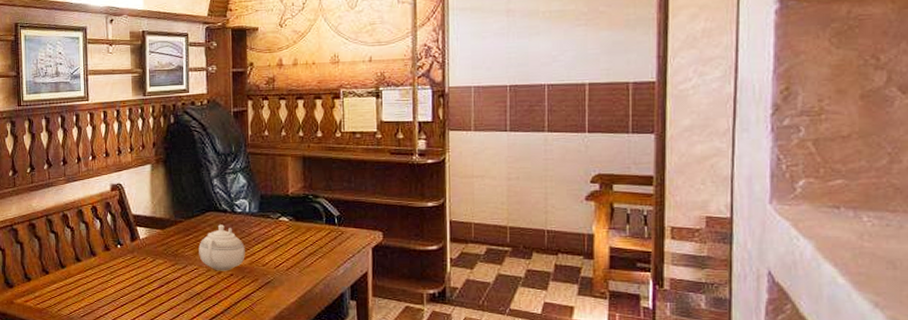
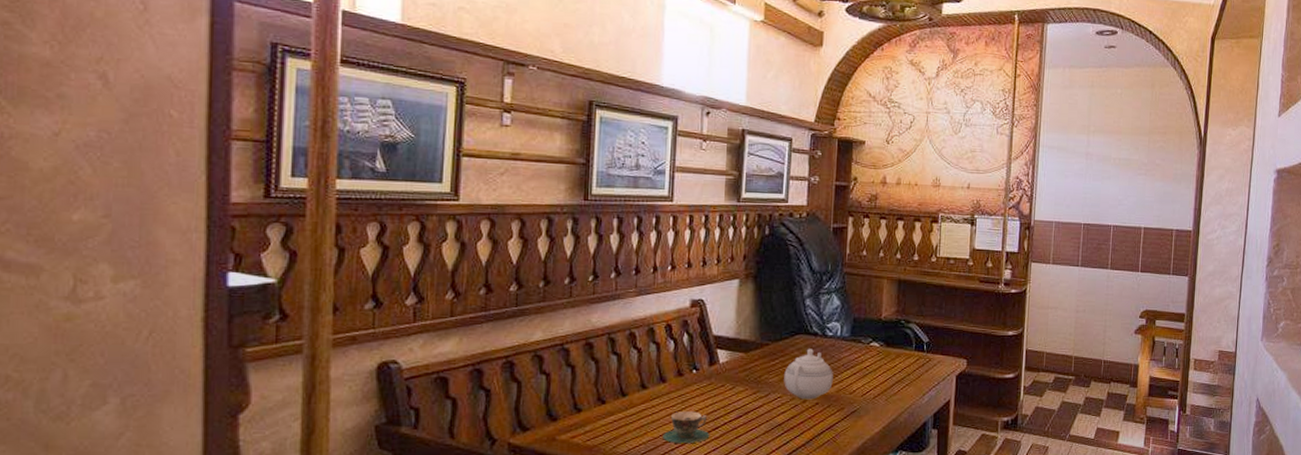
teacup: none [97,281,137,308] -> present [662,411,710,443]

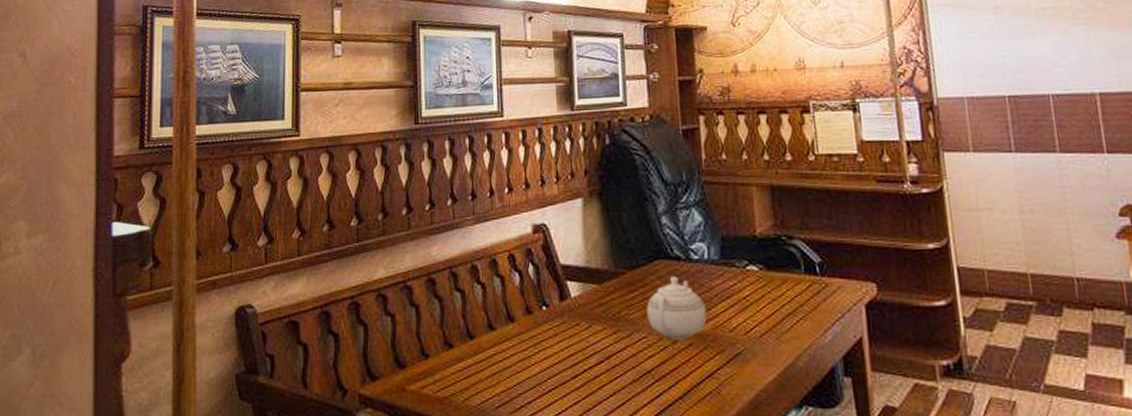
teacup: present [662,411,710,443] -> none [516,356,569,394]

